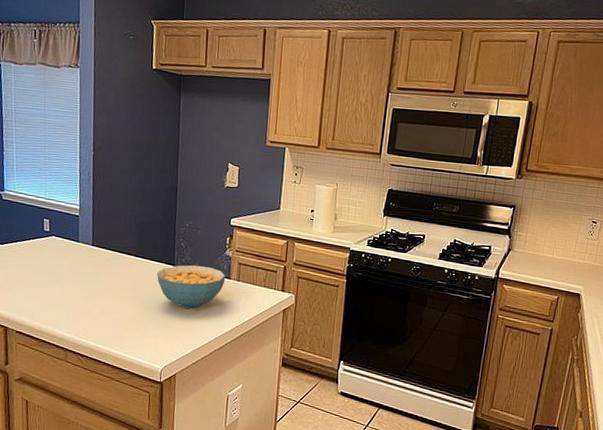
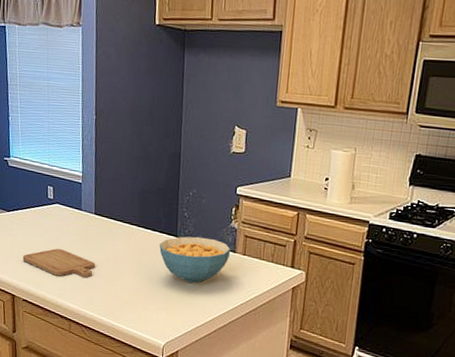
chopping board: none [16,280,92,307] -> present [22,248,95,278]

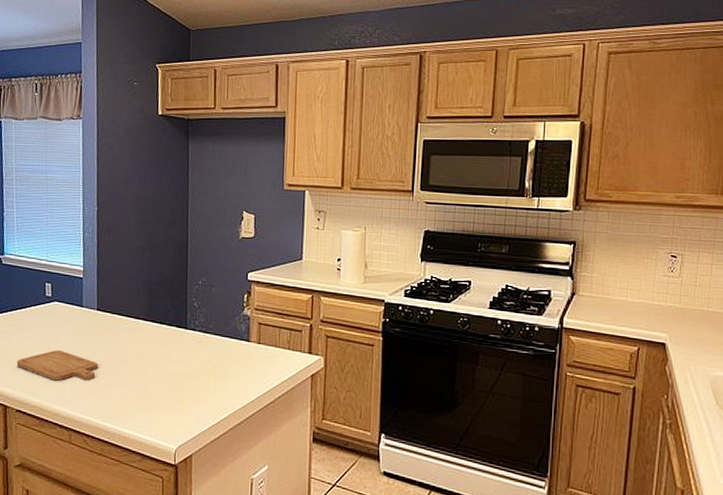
cereal bowl: present [159,236,231,283] -> none [168,327,245,378]

